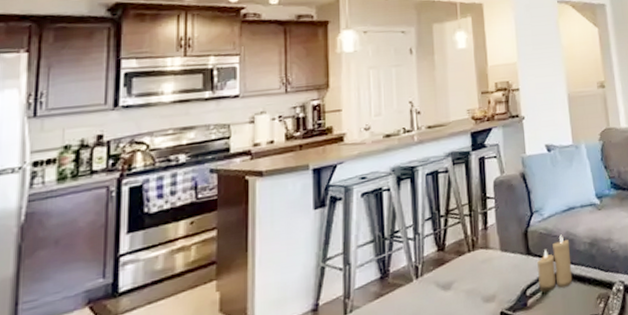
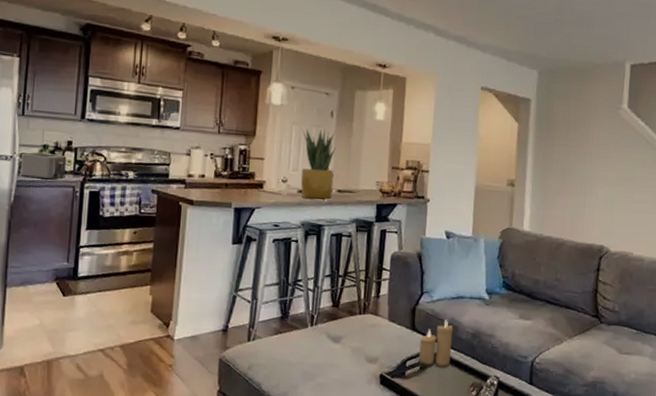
toaster: none [32,152,96,188] -> present [20,152,67,180]
planter: none [380,67,422,142] -> present [301,129,336,200]

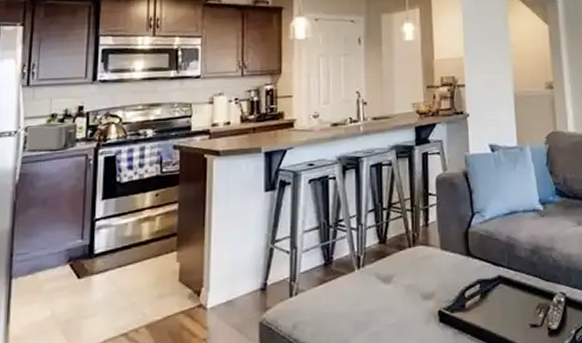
planter: present [301,129,336,200] -> none [329,57,368,131]
candle: present [418,319,454,369] -> none [476,238,513,296]

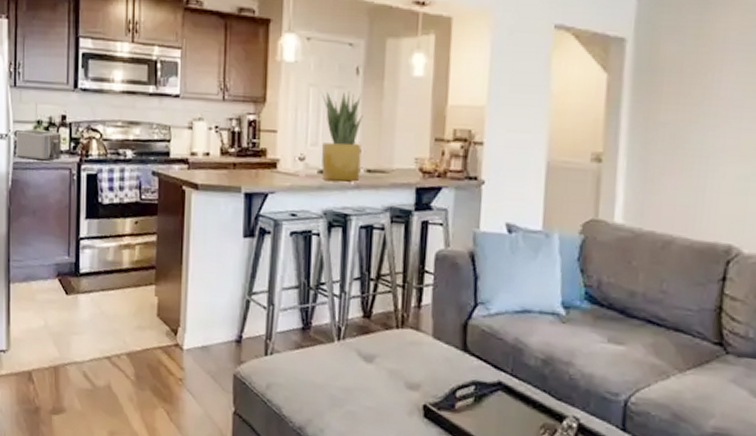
planter: none [329,57,368,131] -> present [321,91,363,182]

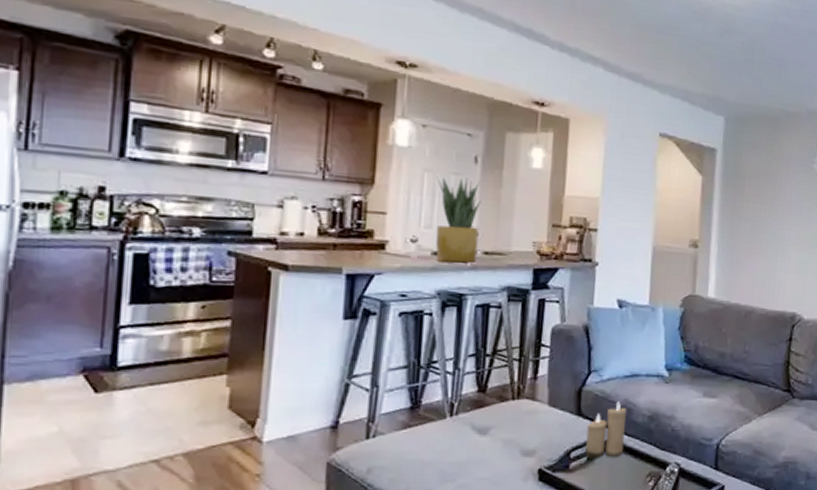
toaster: present [15,129,61,161] -> none [22,200,97,238]
candle: none [472,339,518,404] -> present [585,401,628,458]

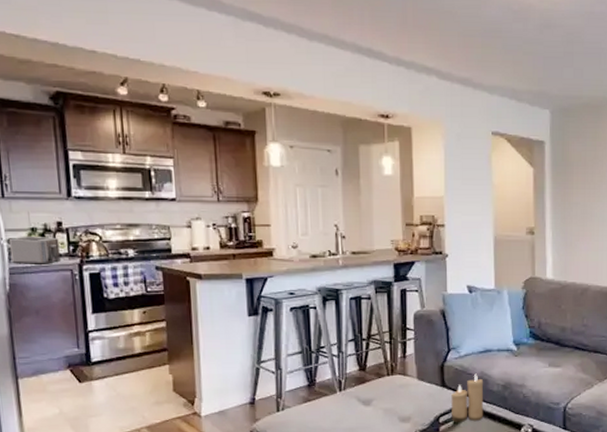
toaster: none [22,200,97,238] -> present [8,237,61,264]
planter: present [435,177,481,263] -> none [306,189,347,263]

